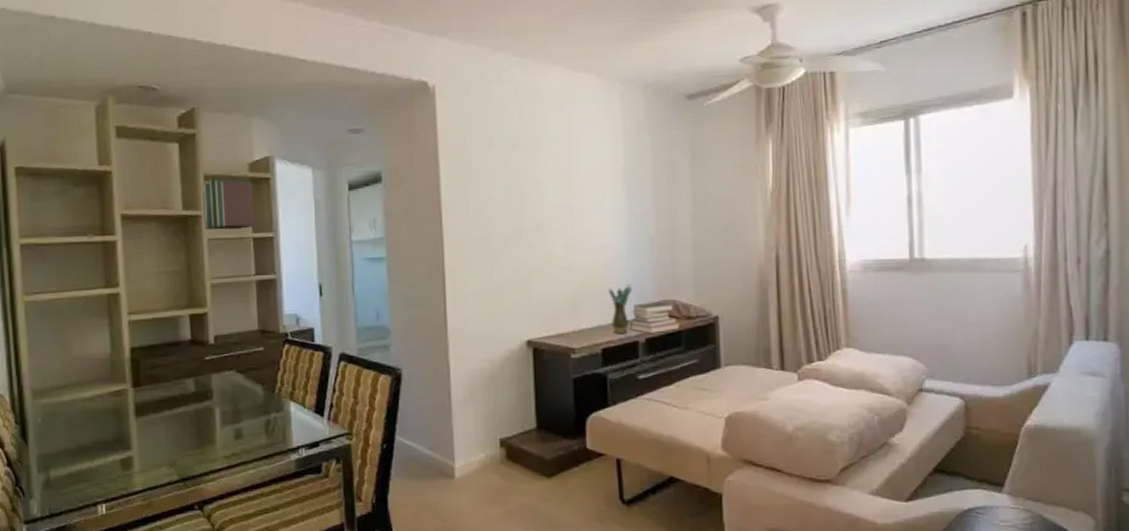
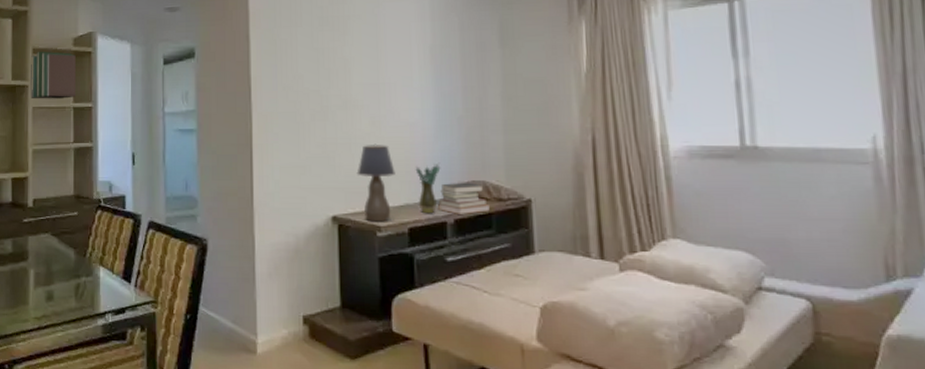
table lamp: none [550,266,589,344] -> present [356,143,395,222]

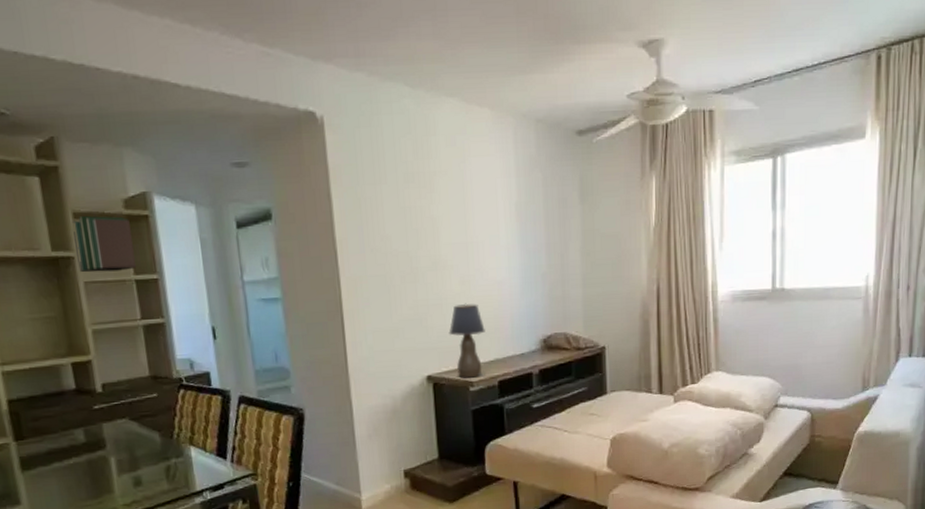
vase: present [415,162,441,214] -> none [503,318,527,367]
books: present [438,182,490,214] -> none [524,334,570,365]

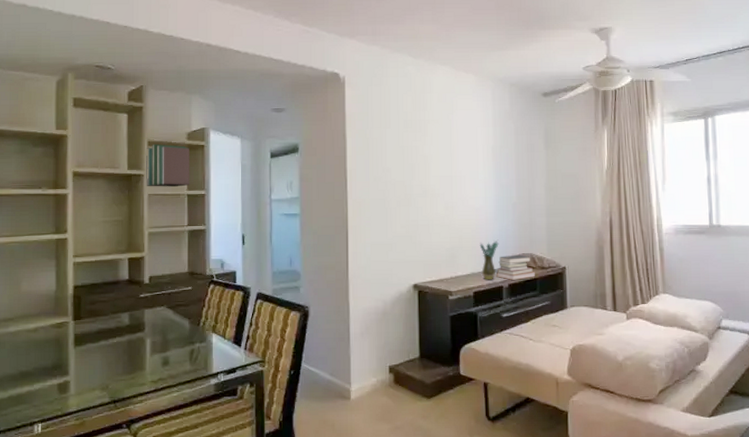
table lamp: present [448,303,485,379] -> none [433,225,464,288]
vase: none [503,318,527,367] -> present [479,239,499,280]
books: none [524,334,570,365] -> present [496,254,535,280]

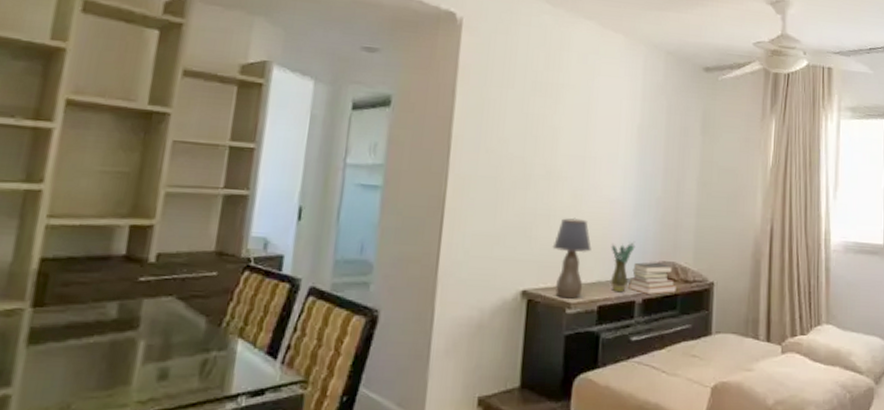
books: present [146,143,190,187] -> none [171,74,241,135]
table lamp: none [433,225,464,288] -> present [552,217,592,299]

